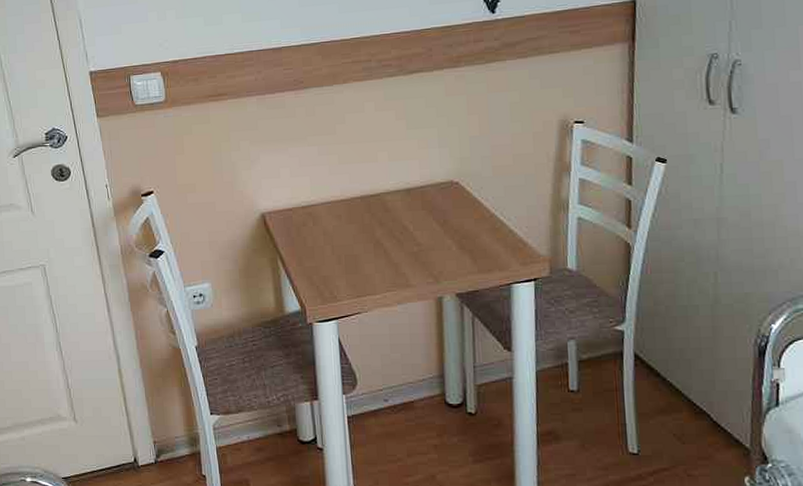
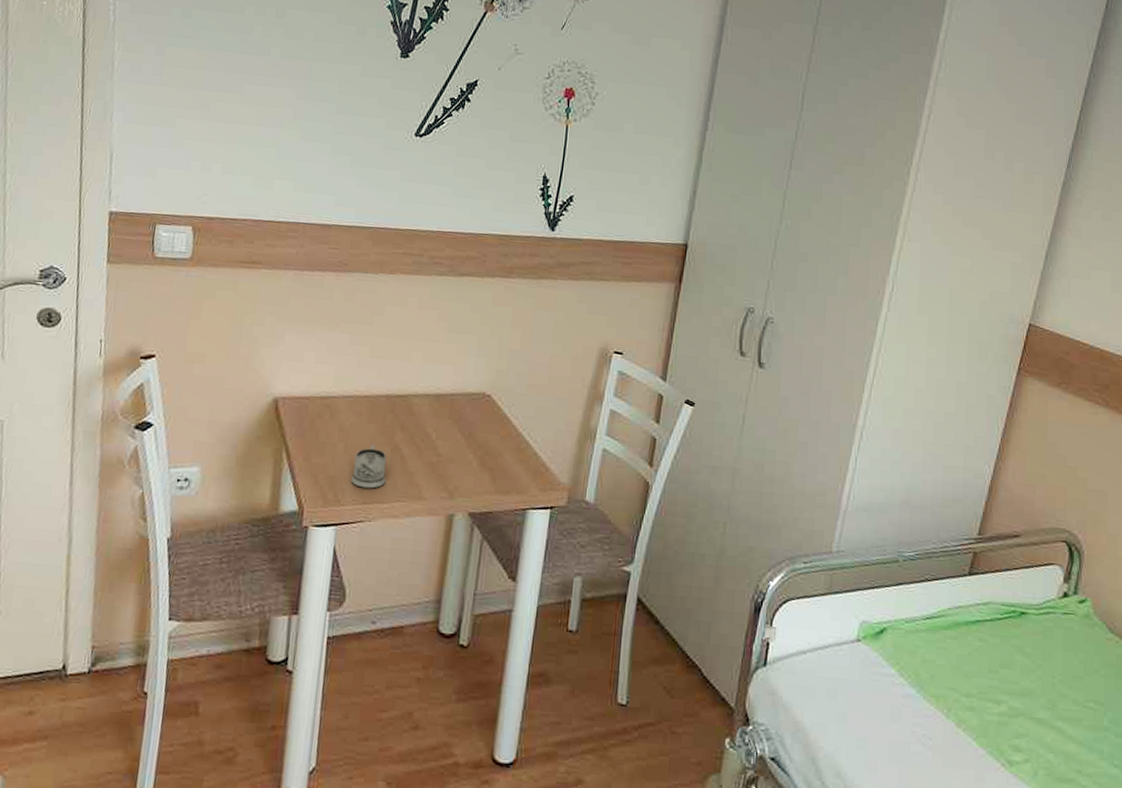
tea glass holder: none [342,243,374,283] -> present [350,444,387,489]

